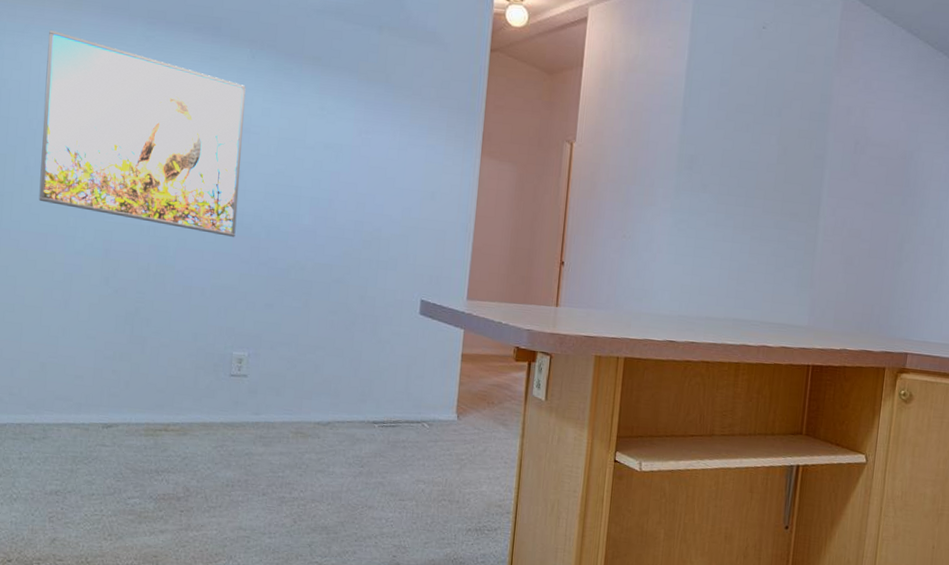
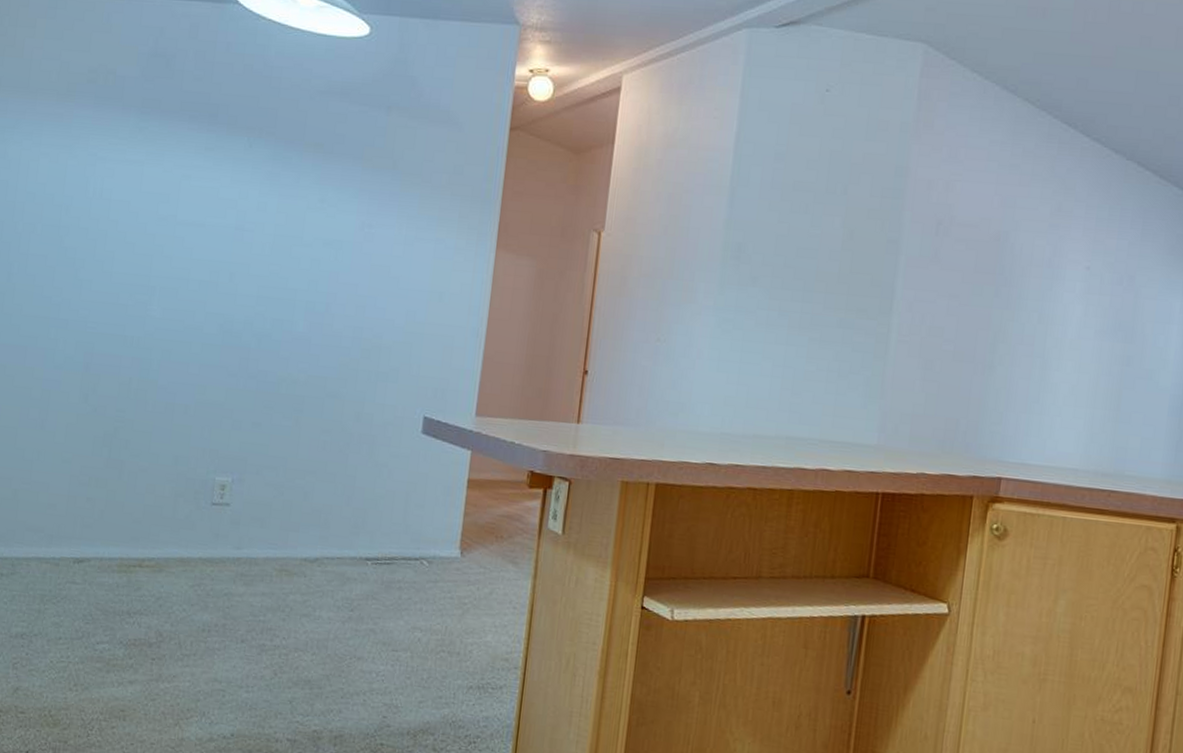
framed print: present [38,29,246,237] -> none [20,124,242,347]

